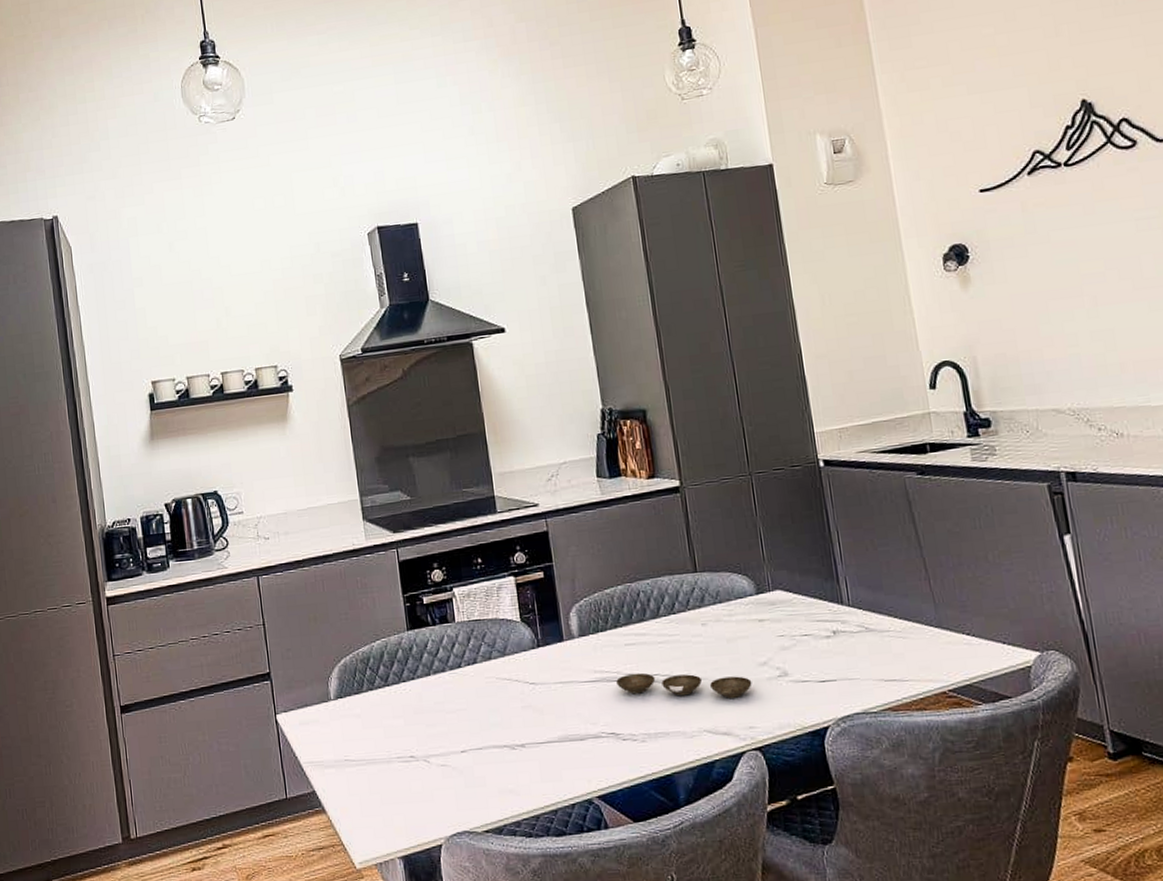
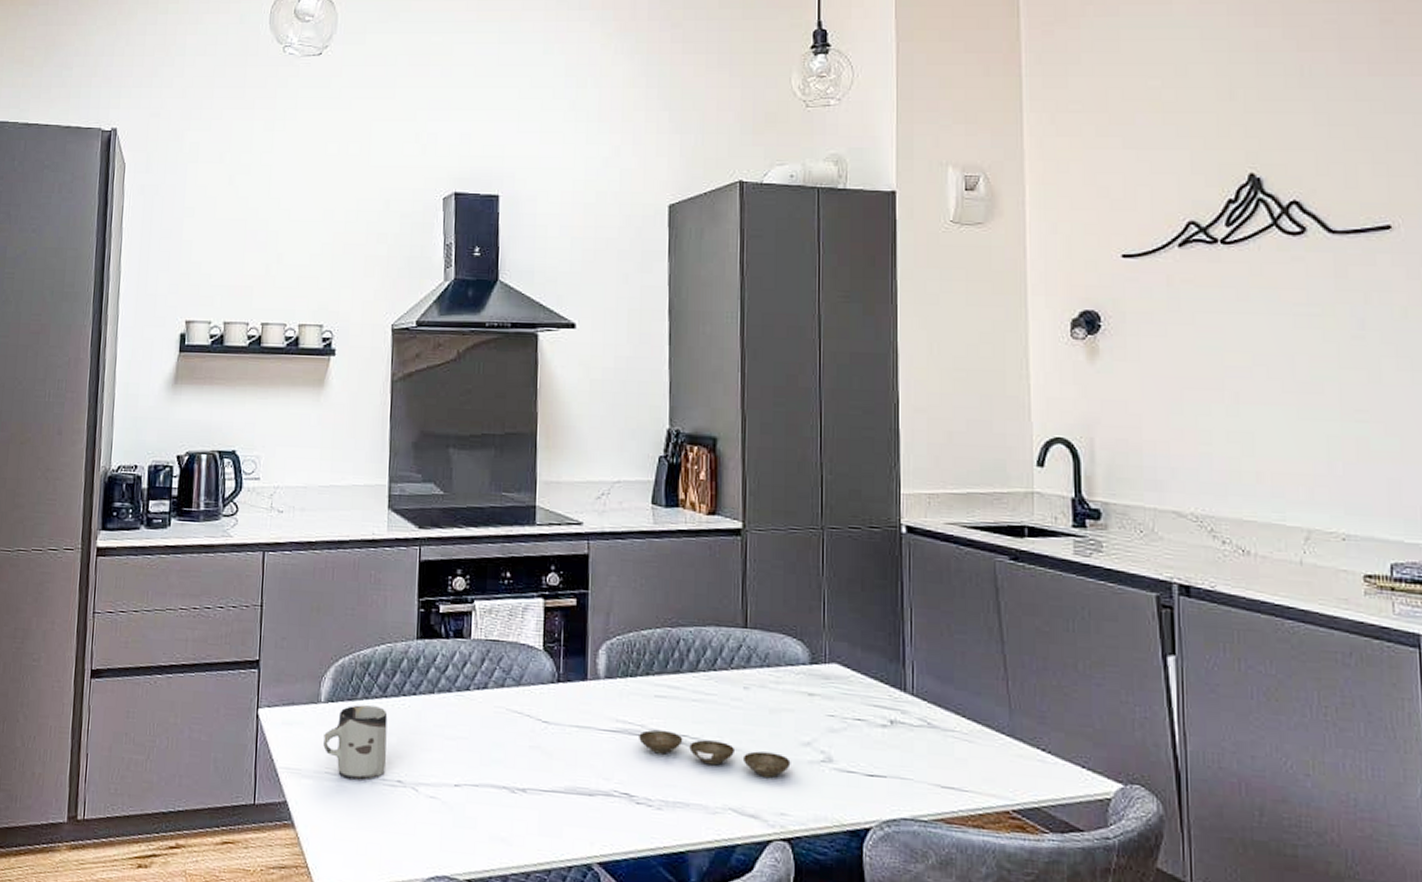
cup: none [338,695,398,763] -> present [323,705,388,780]

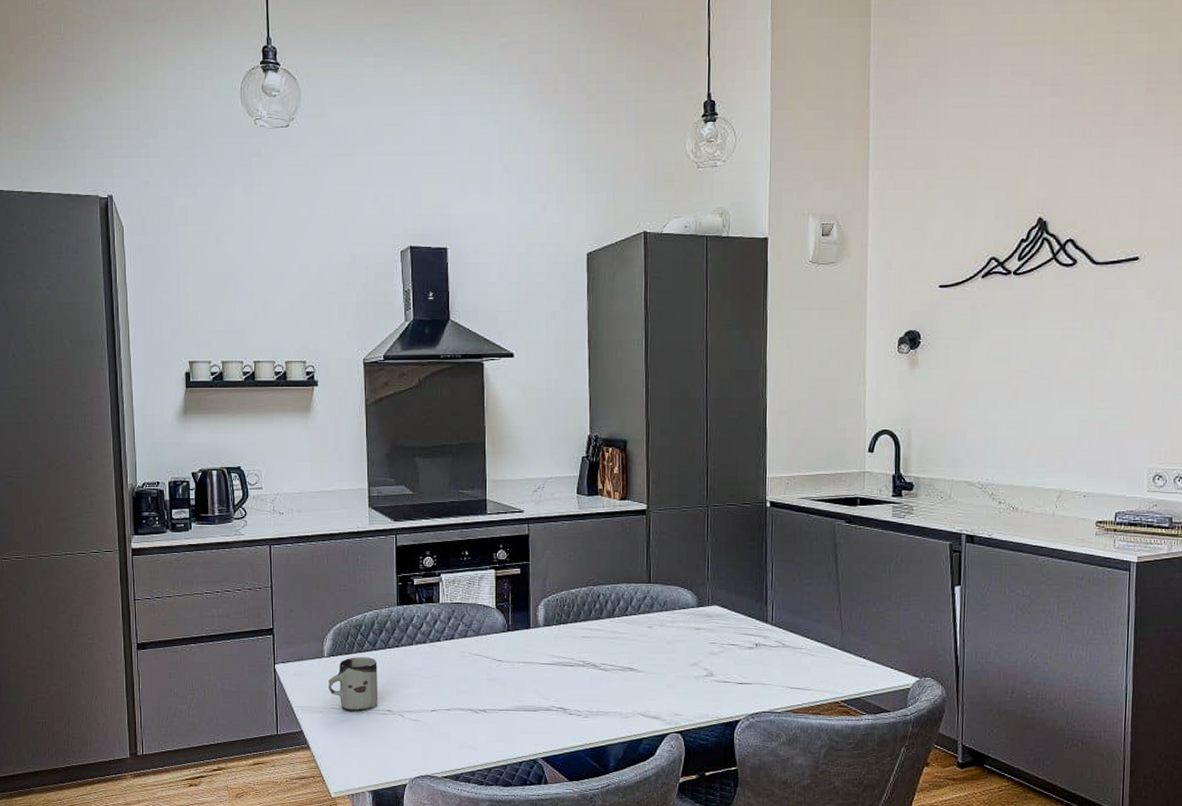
bowl: present [639,729,791,778] -> none [570,661,683,690]

